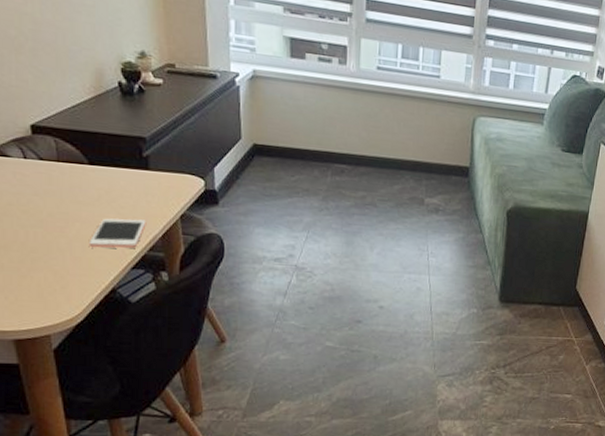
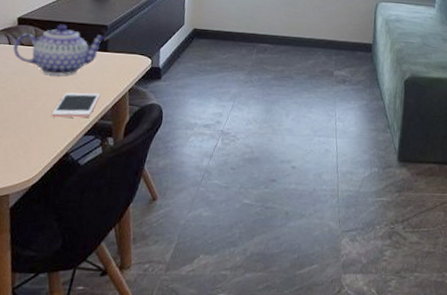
teapot: none [29,134,146,198] -> present [13,24,106,75]

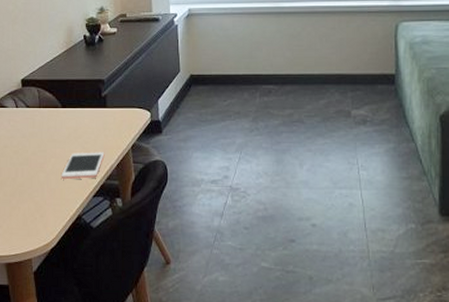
teapot: present [13,24,106,75] -> none [20,82,104,135]

